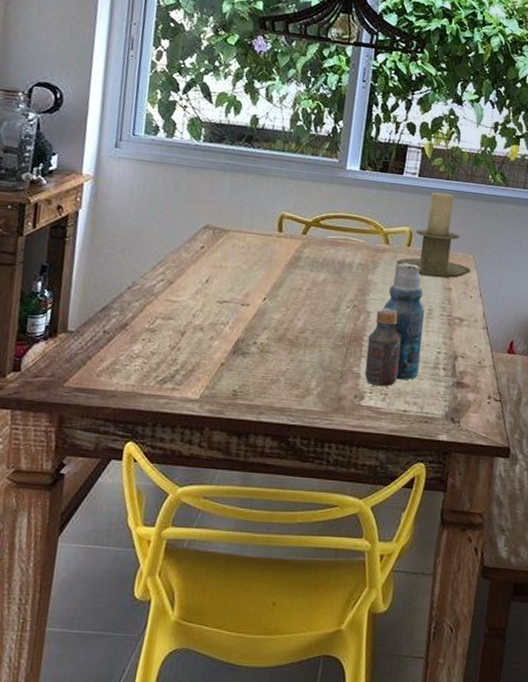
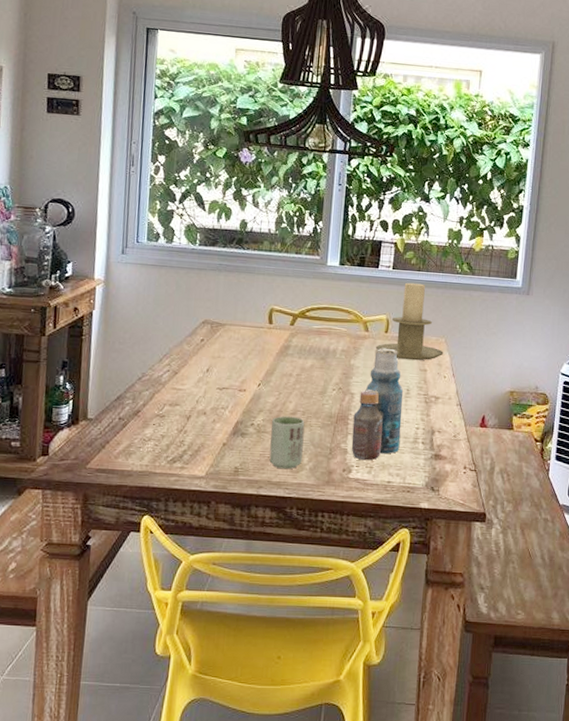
cup: none [272,334,314,394] -> present [269,416,305,470]

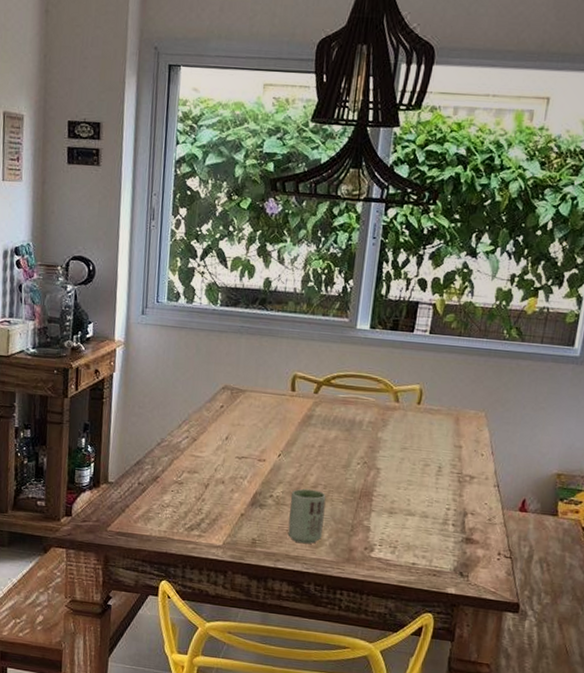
bottle: present [351,347,404,461] -> none [374,420,435,540]
candle holder: present [375,282,444,361] -> none [405,349,483,436]

